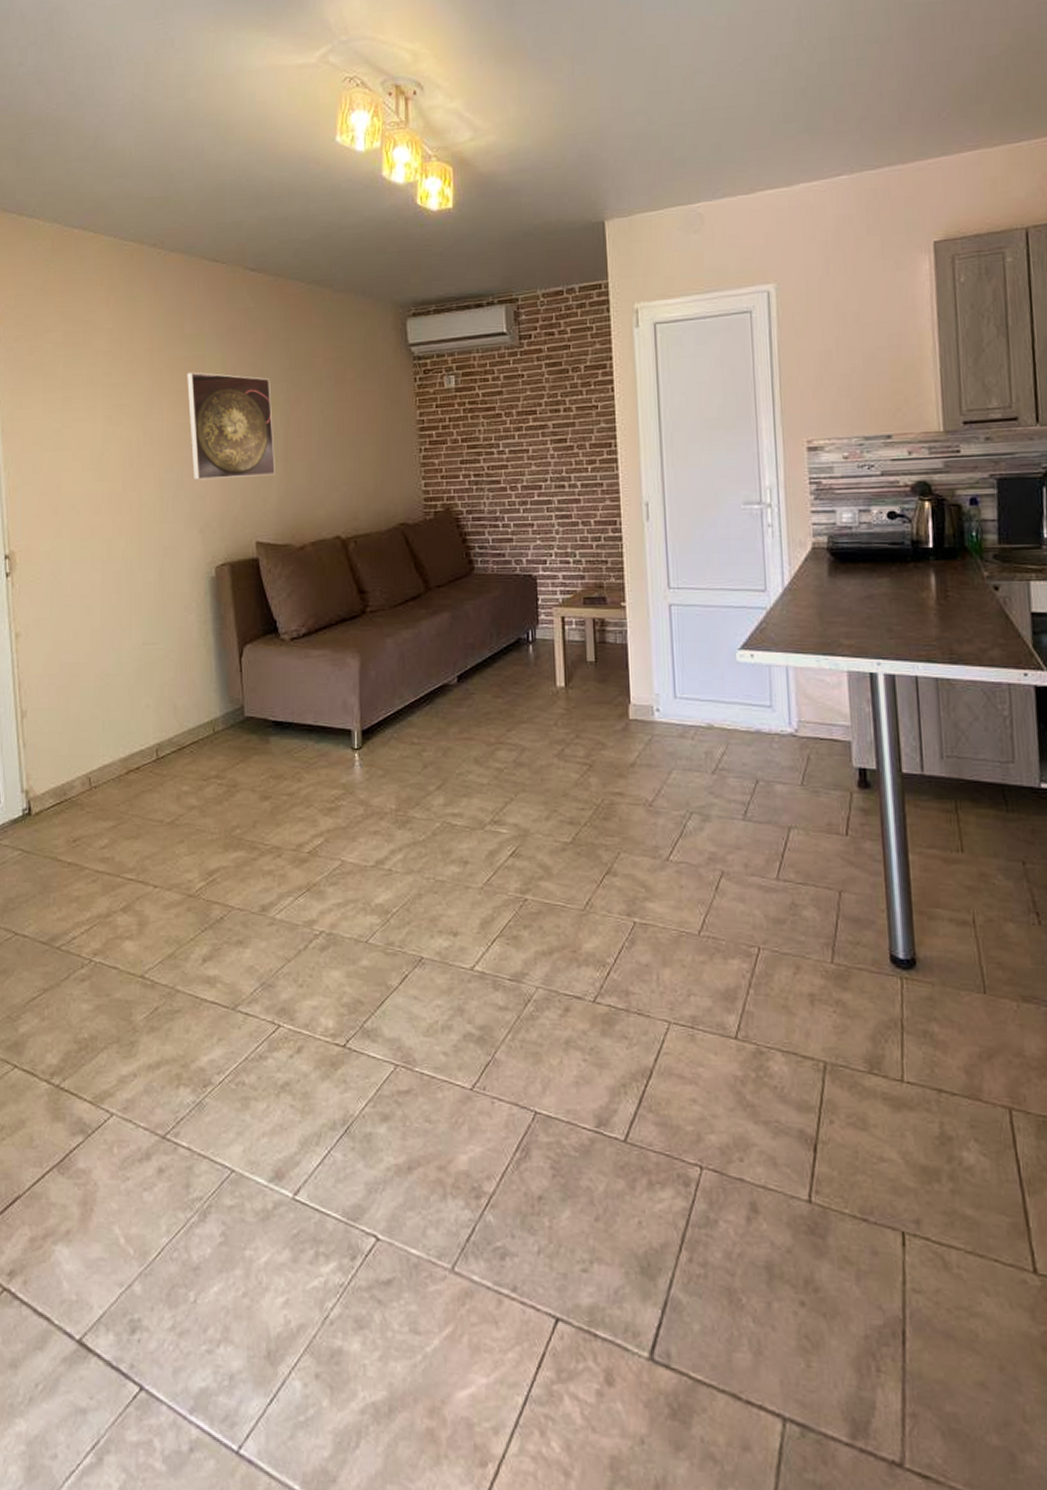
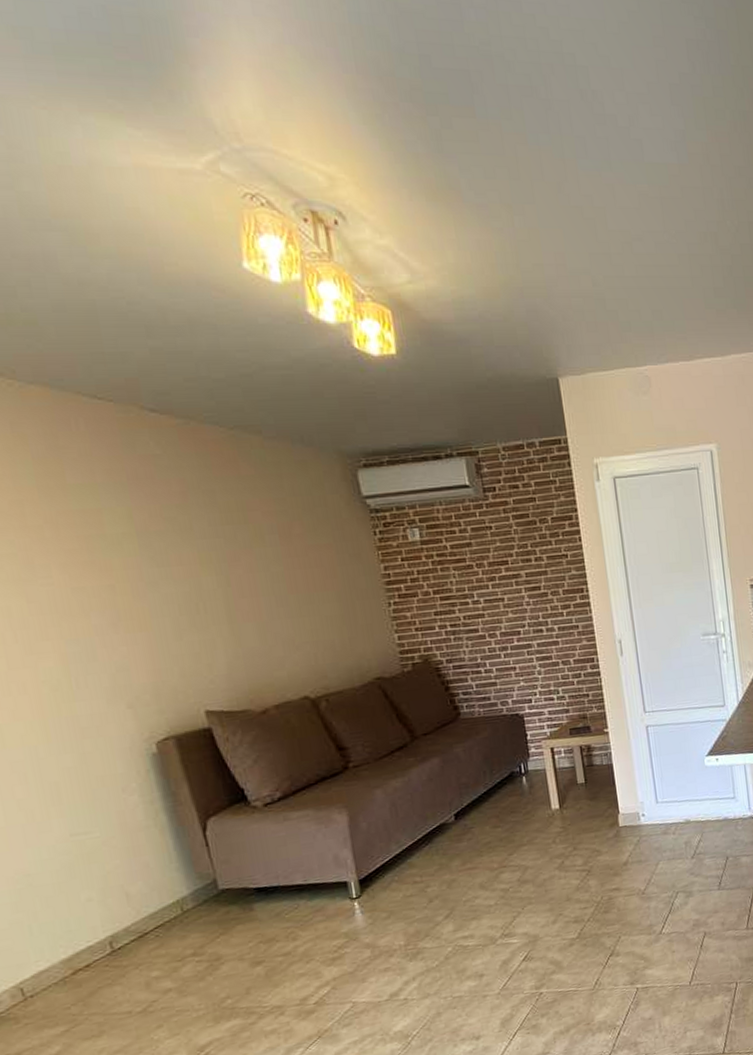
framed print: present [187,372,275,480] -> none [79,528,219,651]

